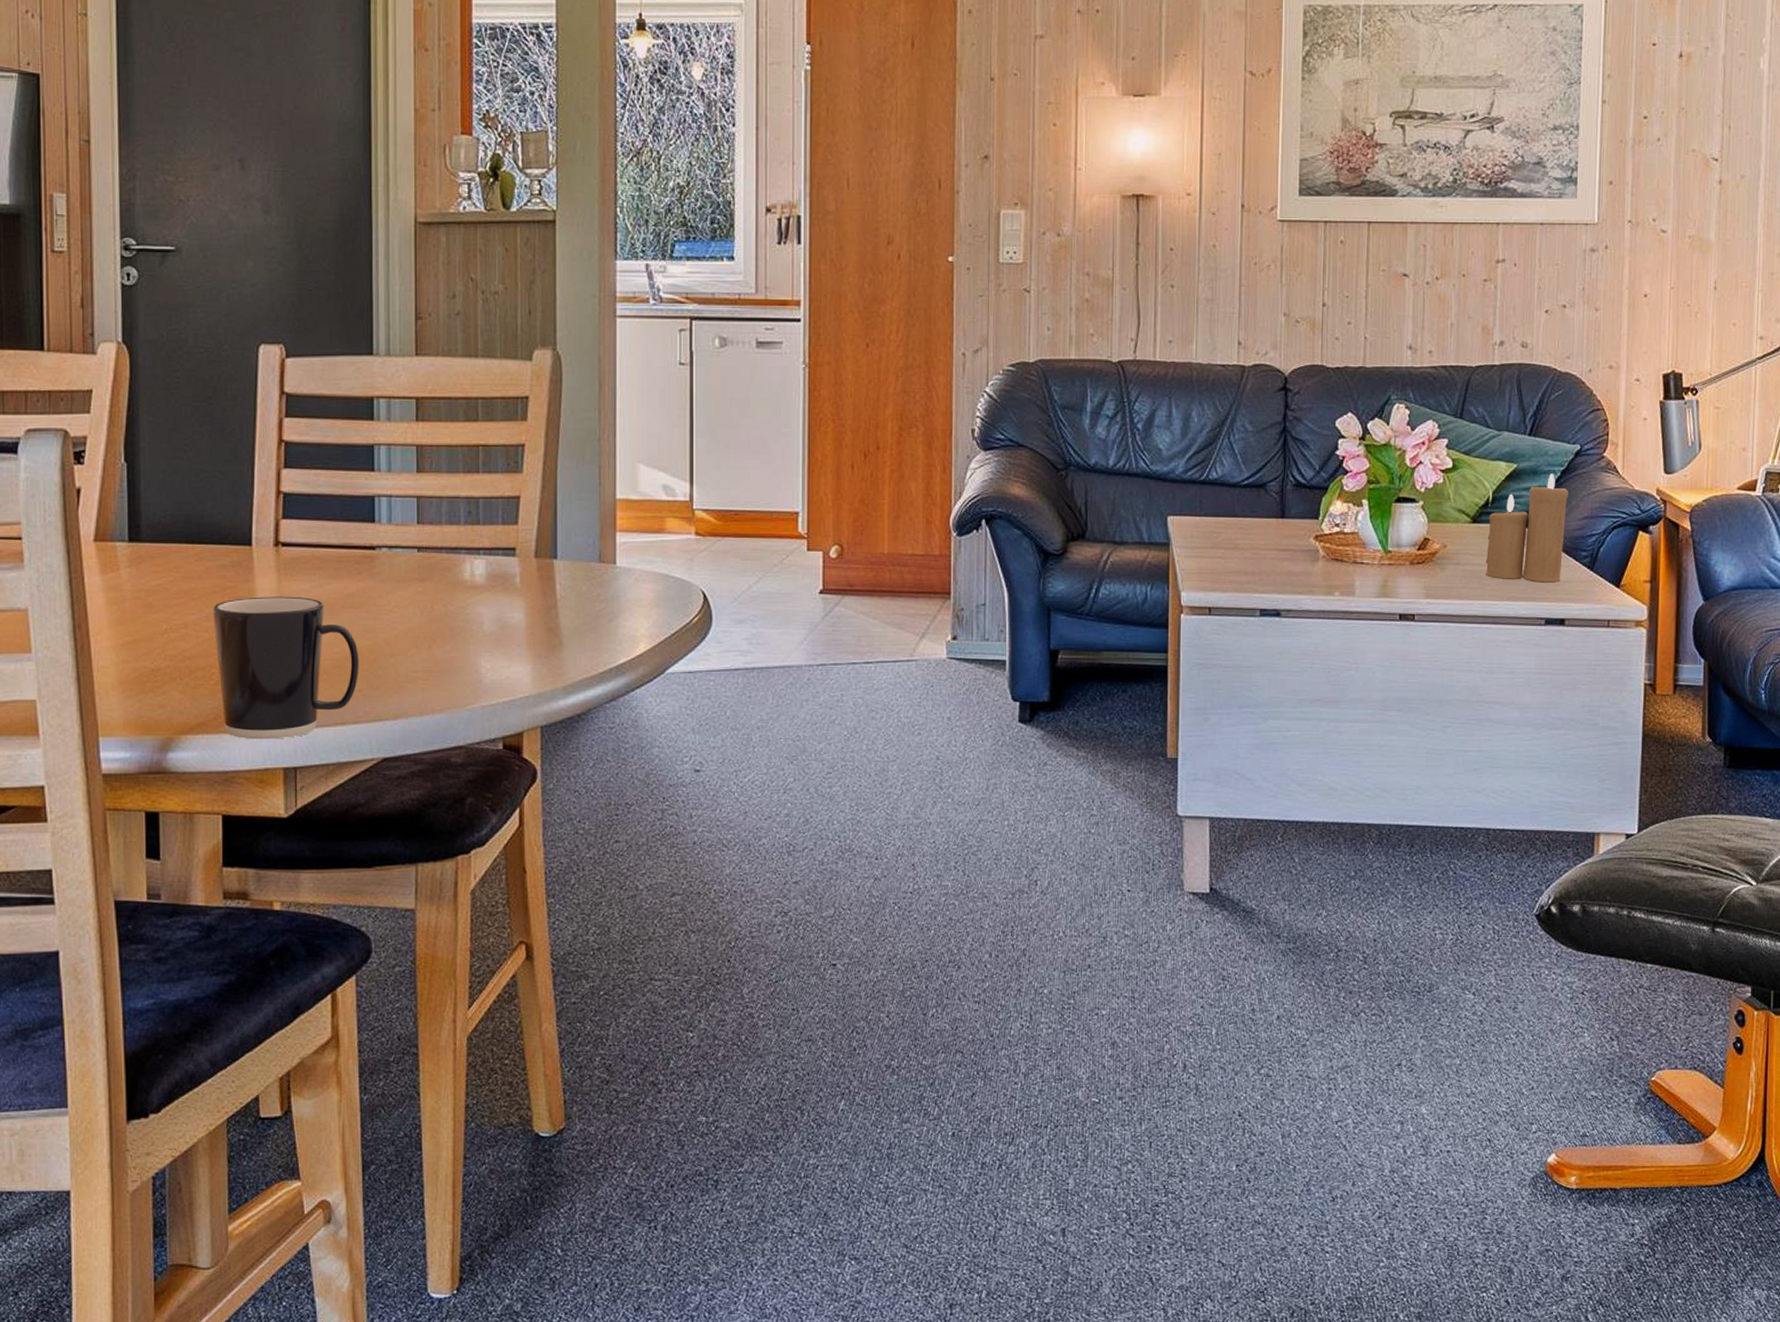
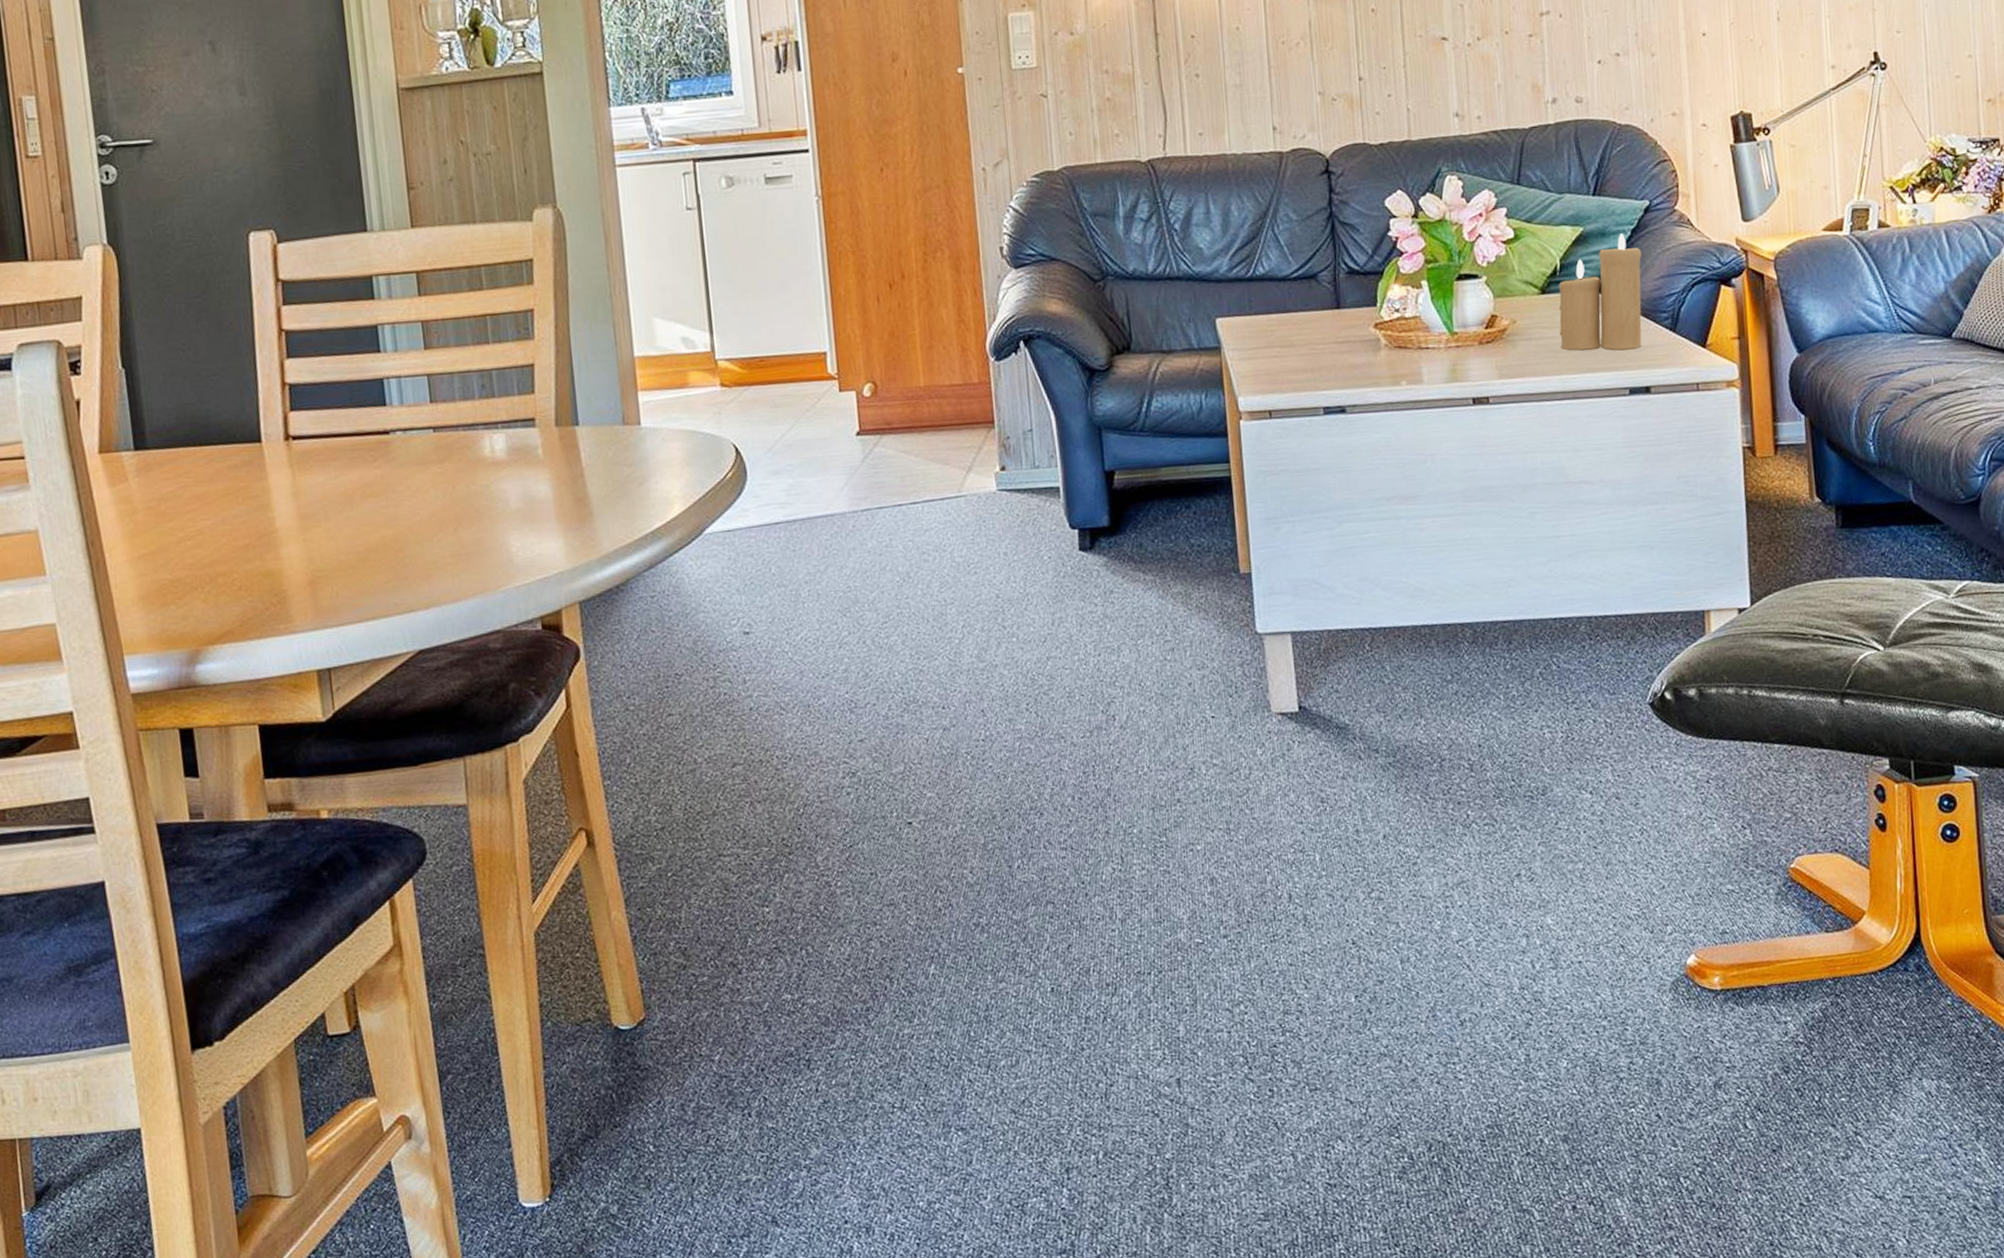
mug: present [213,596,359,740] -> none [227,490,386,644]

